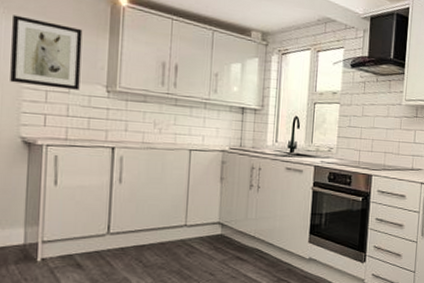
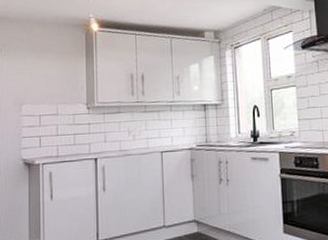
wall art: present [10,15,83,90] -> none [12,55,65,113]

